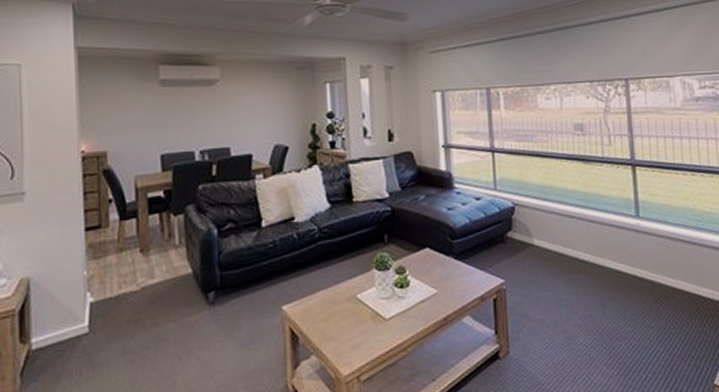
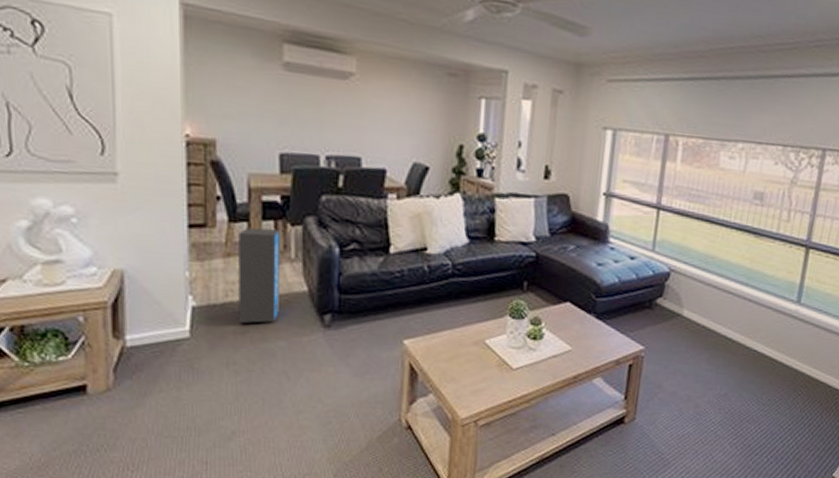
air purifier: none [129,220,169,311] -> present [238,227,281,323]

